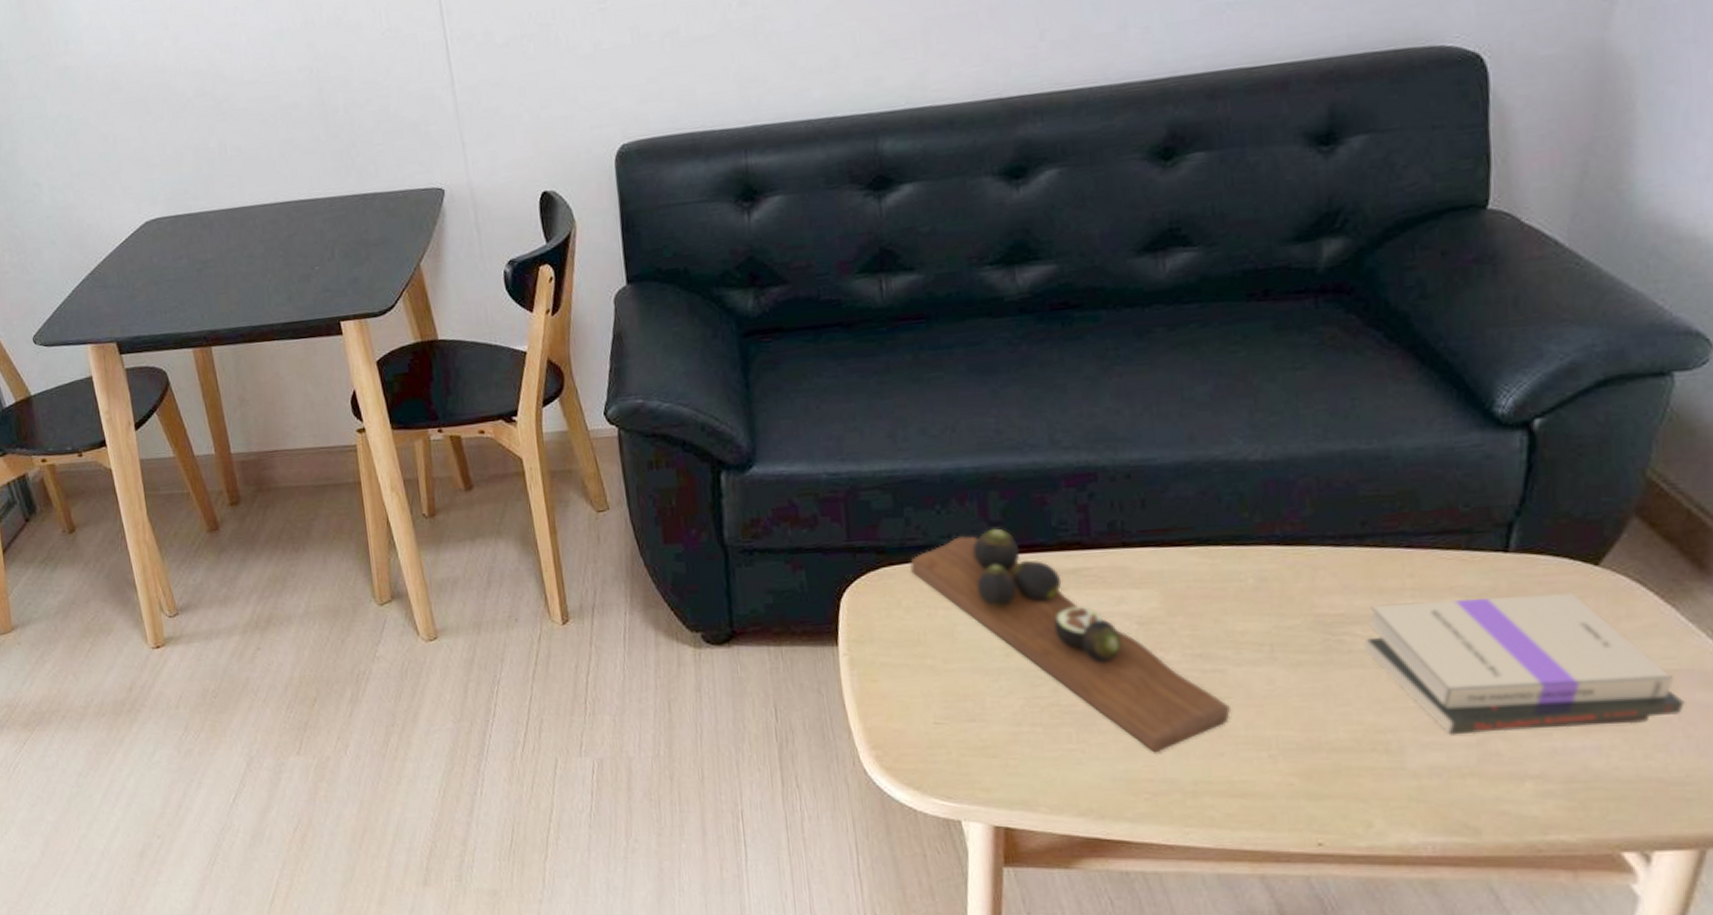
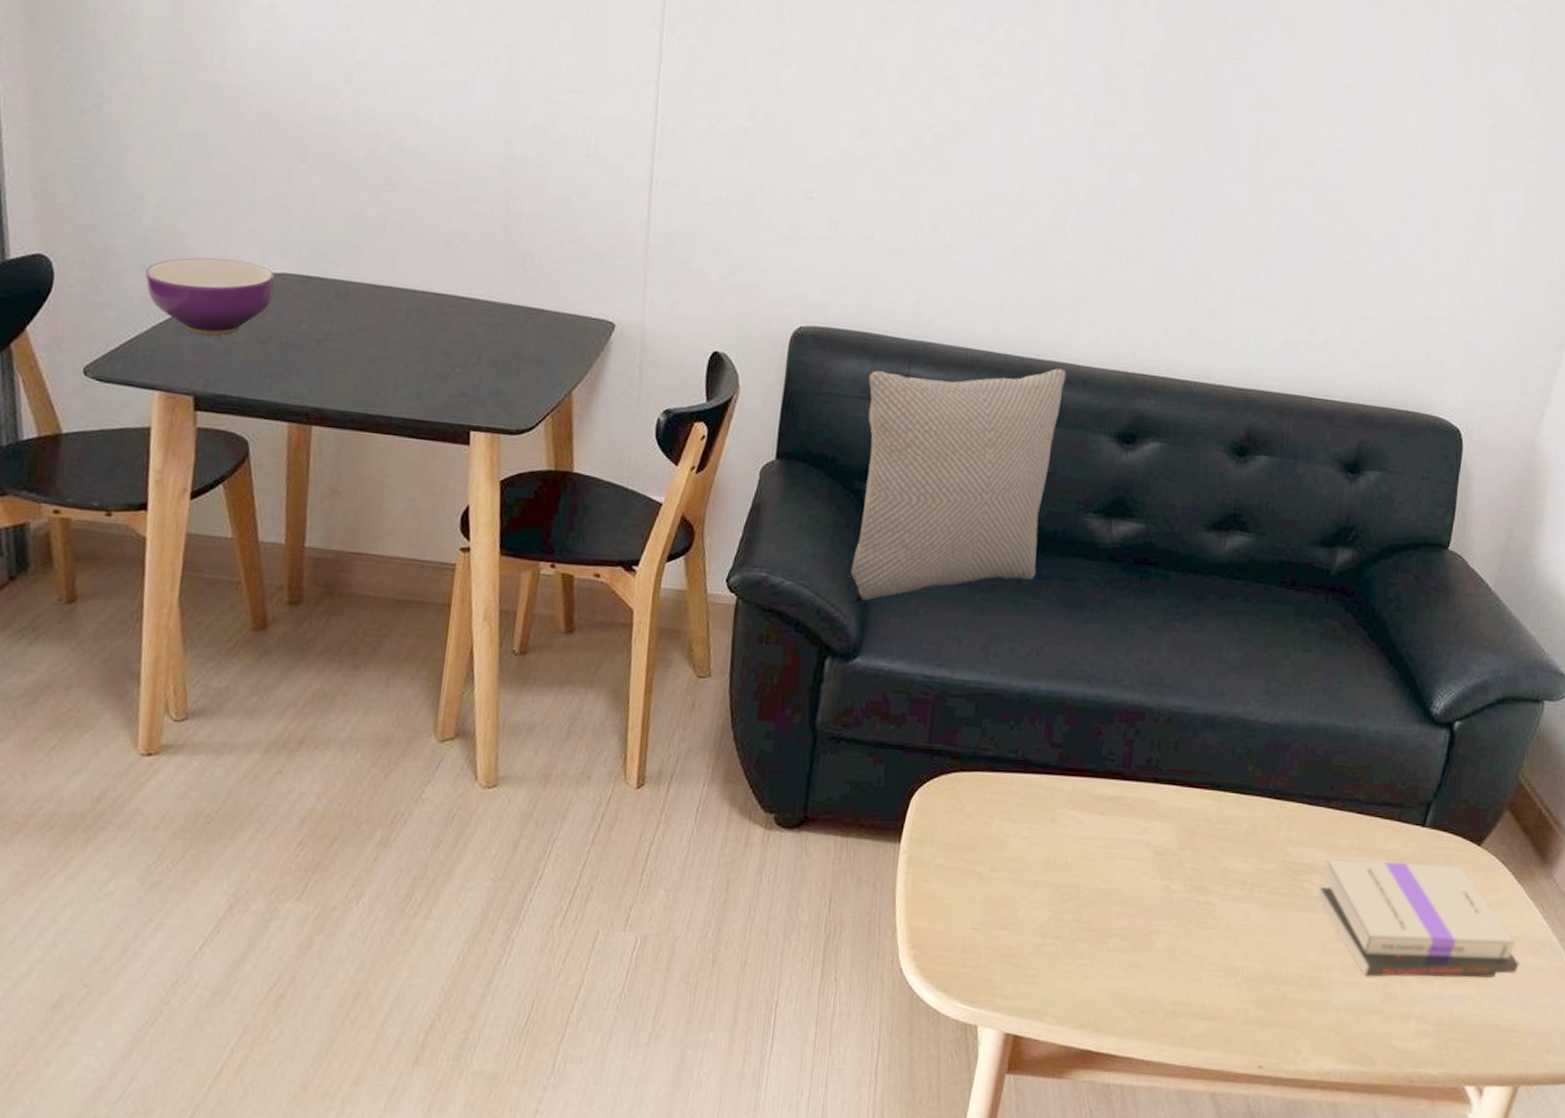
bowl: none [55,215,155,290] -> present [144,257,275,337]
pillow: none [705,115,934,414] -> present [848,368,1066,604]
decorative tray: present [910,528,1232,753] -> none [978,749,1214,973]

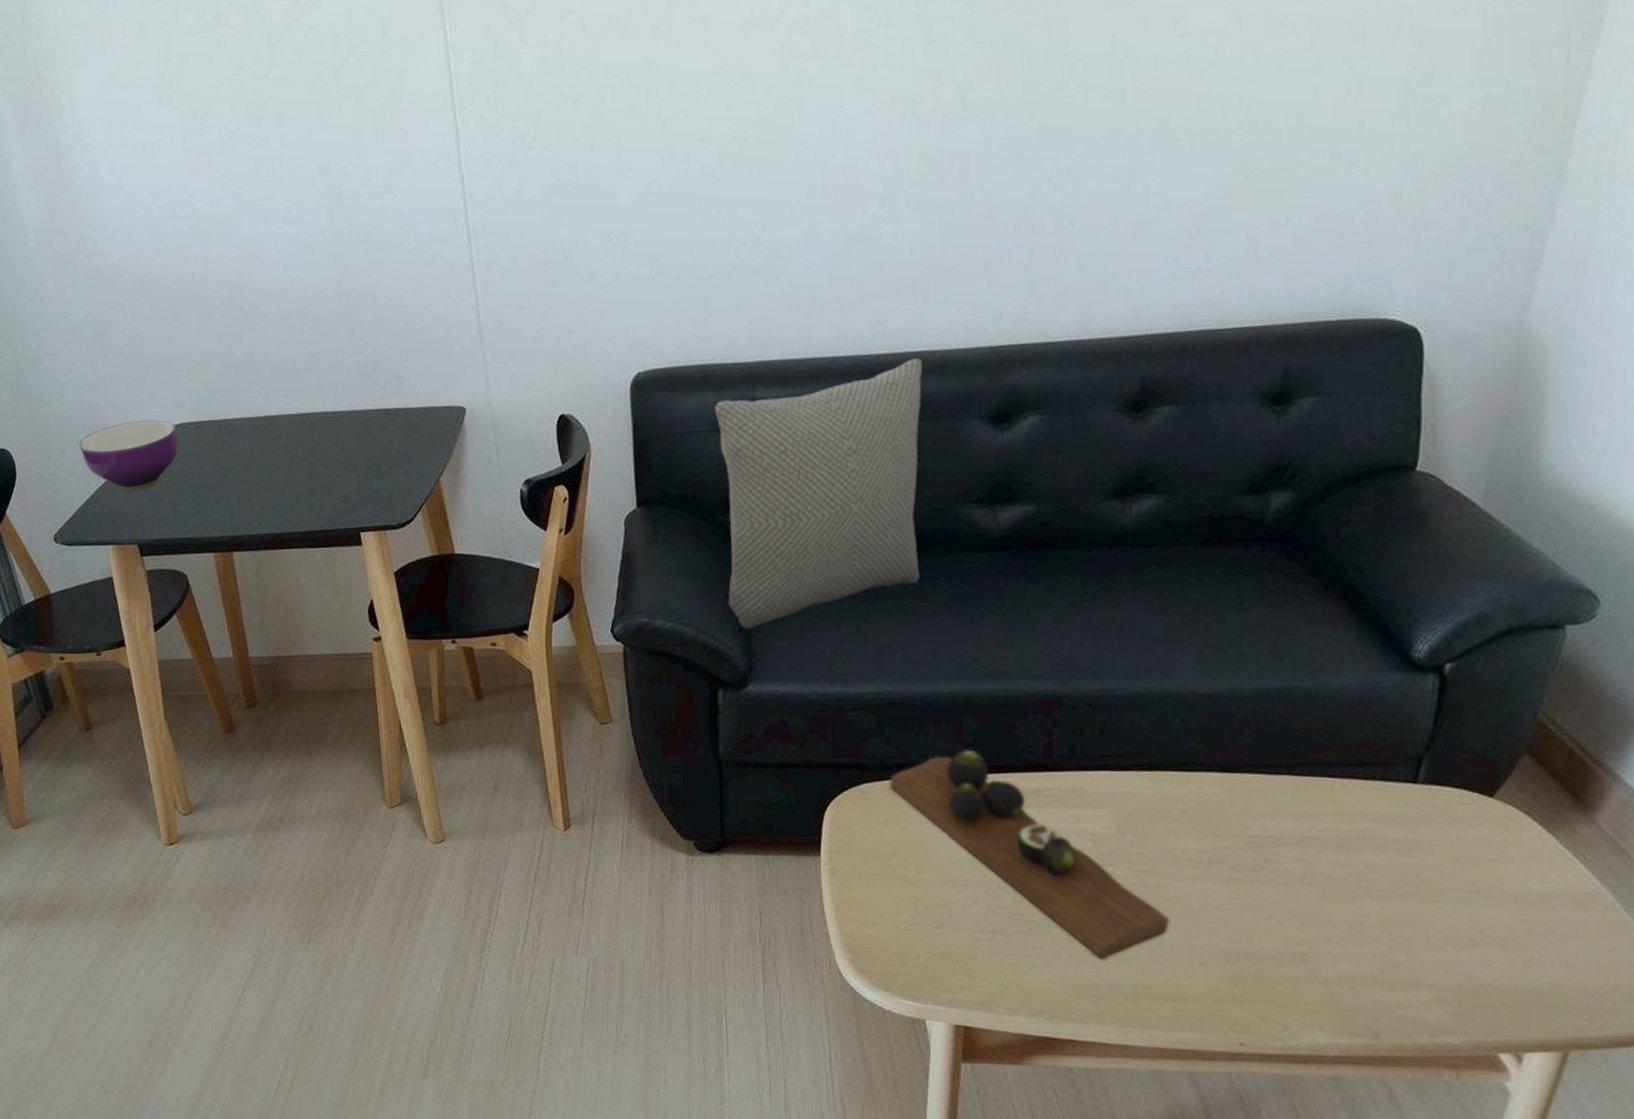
decorative tray: none [978,749,1214,973] -> present [889,749,1171,960]
books: present [1317,859,1519,979] -> none [1289,821,1558,947]

